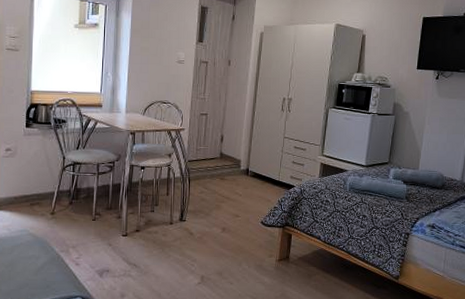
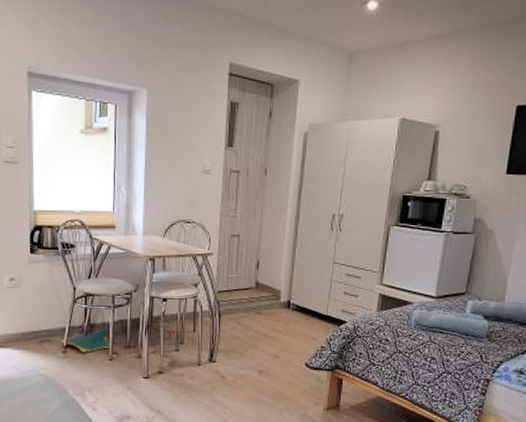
bag: none [49,192,96,214] -> present [60,328,112,353]

